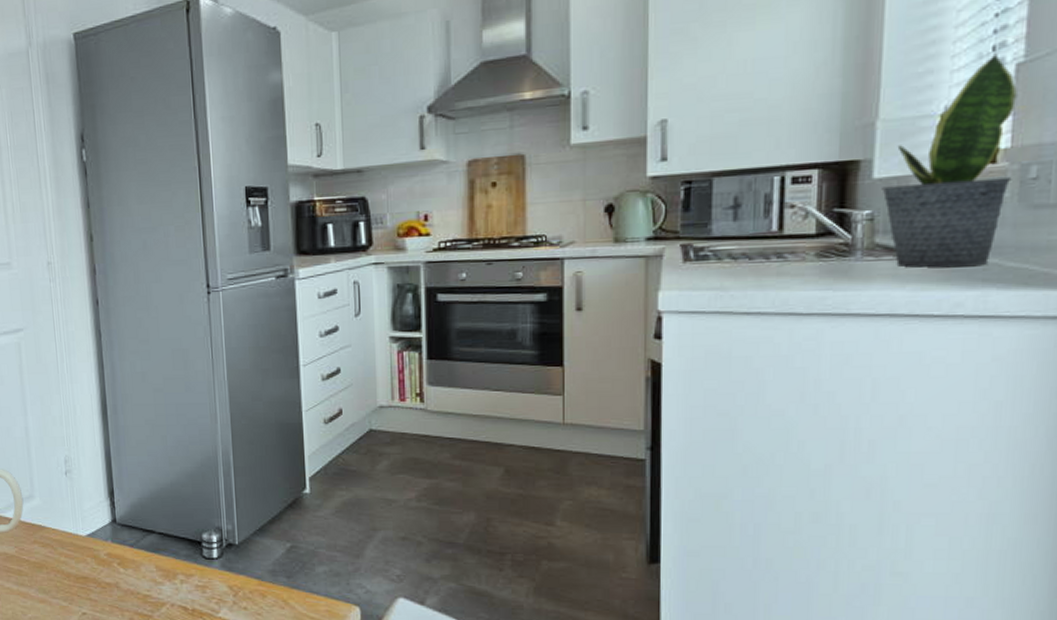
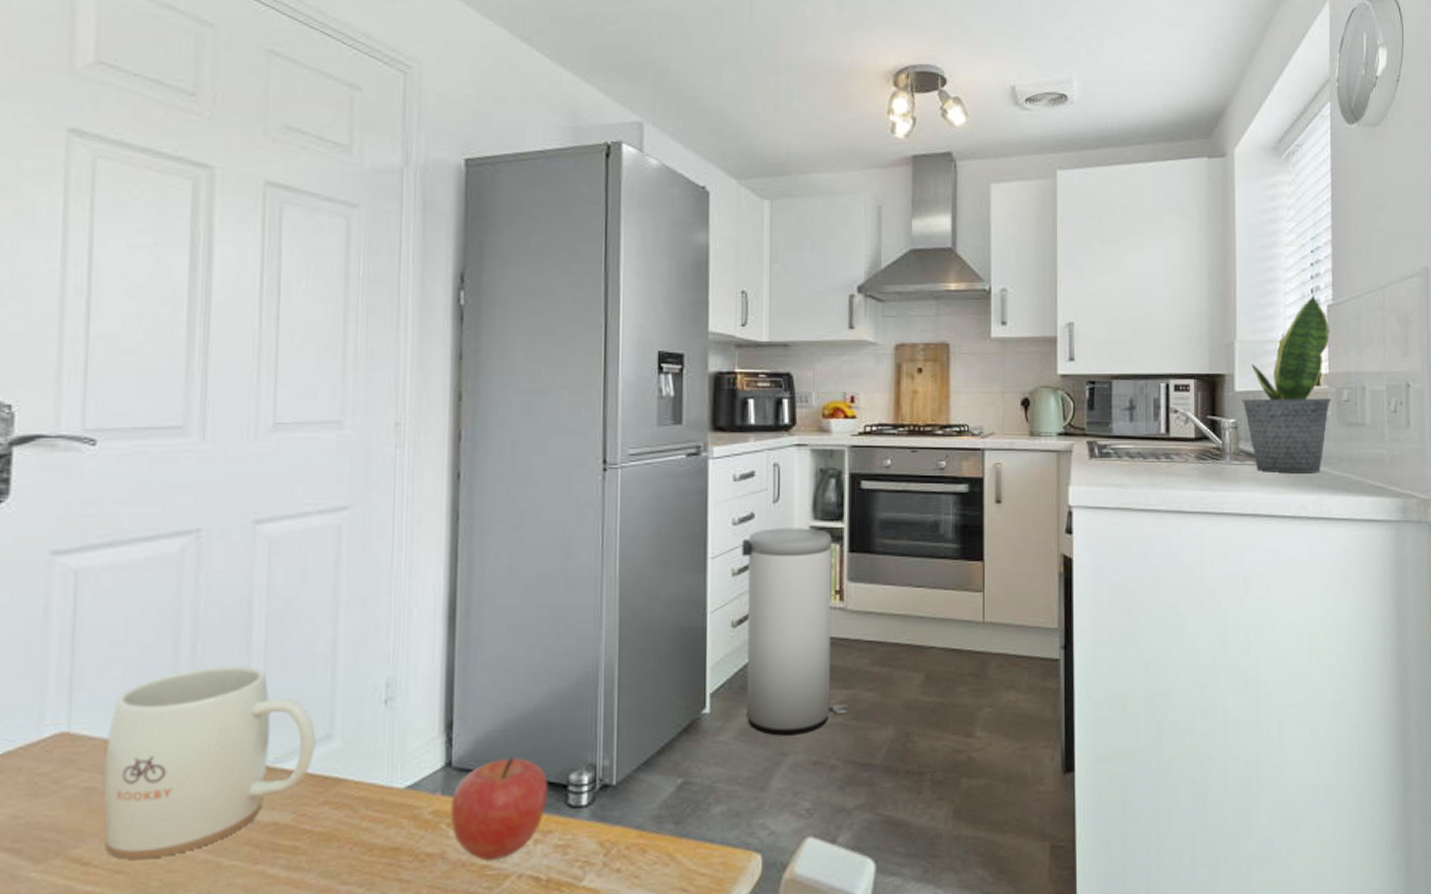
fruit: none [118,518,188,592] -> present [450,757,549,861]
pedal bin: none [328,338,433,515] -> present [741,528,849,736]

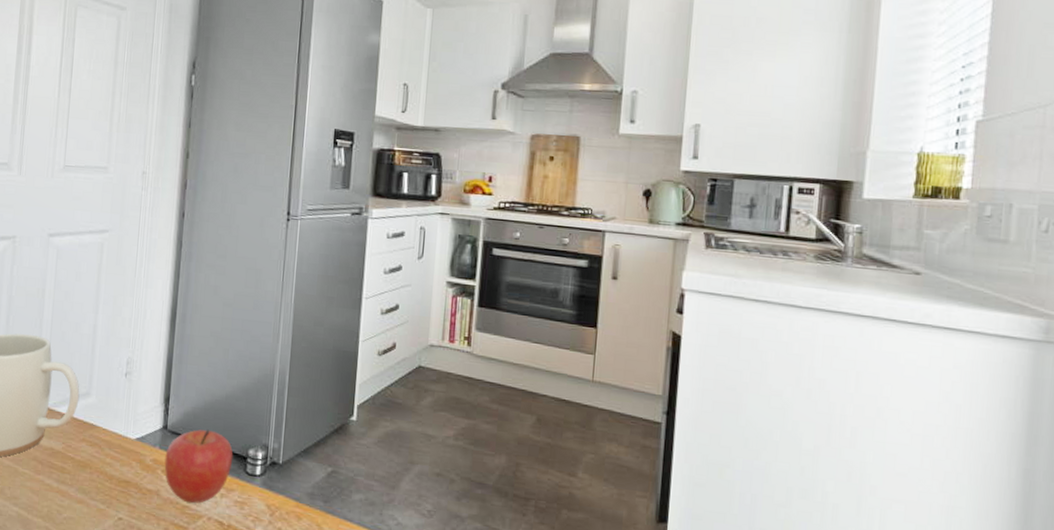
pedal bin: present [741,528,849,736] -> none [385,280,469,450]
potted plant: present [1242,295,1332,474] -> none [869,110,977,285]

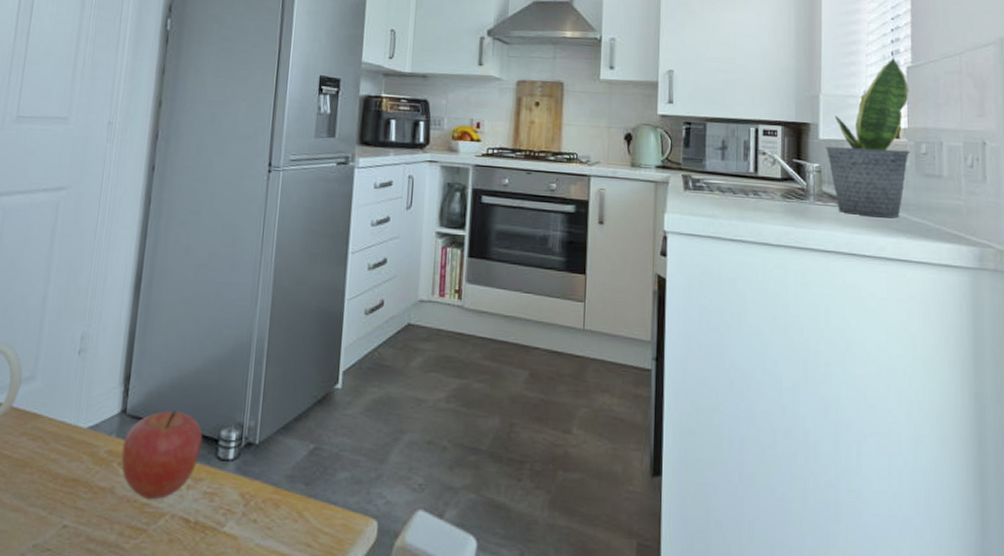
potted plant: none [869,110,977,285] -> present [825,57,911,218]

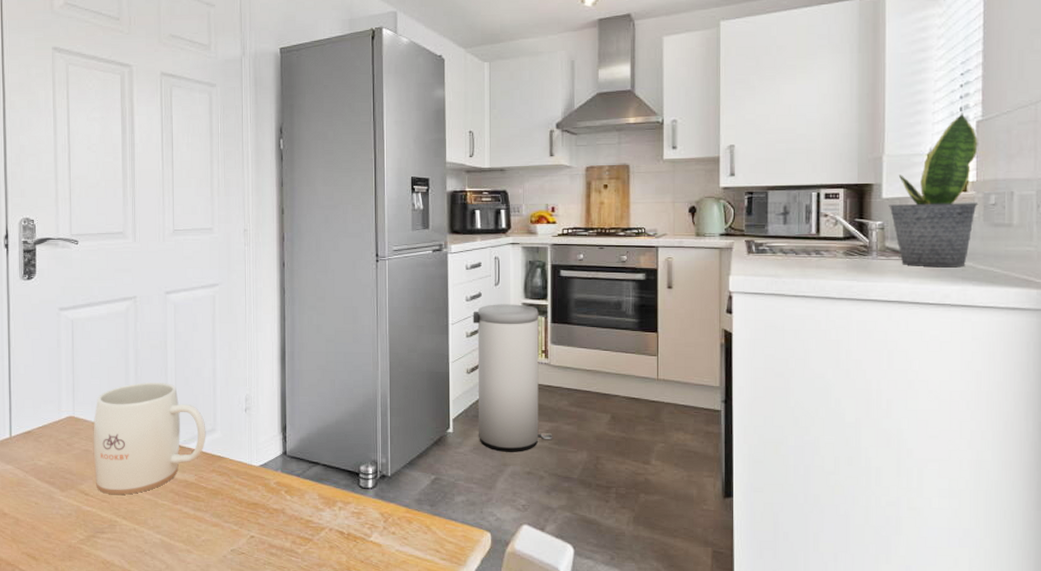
fruit: present [121,410,203,500] -> none [287,452,347,518]
pedal bin: none [373,231,461,416] -> present [473,304,553,452]

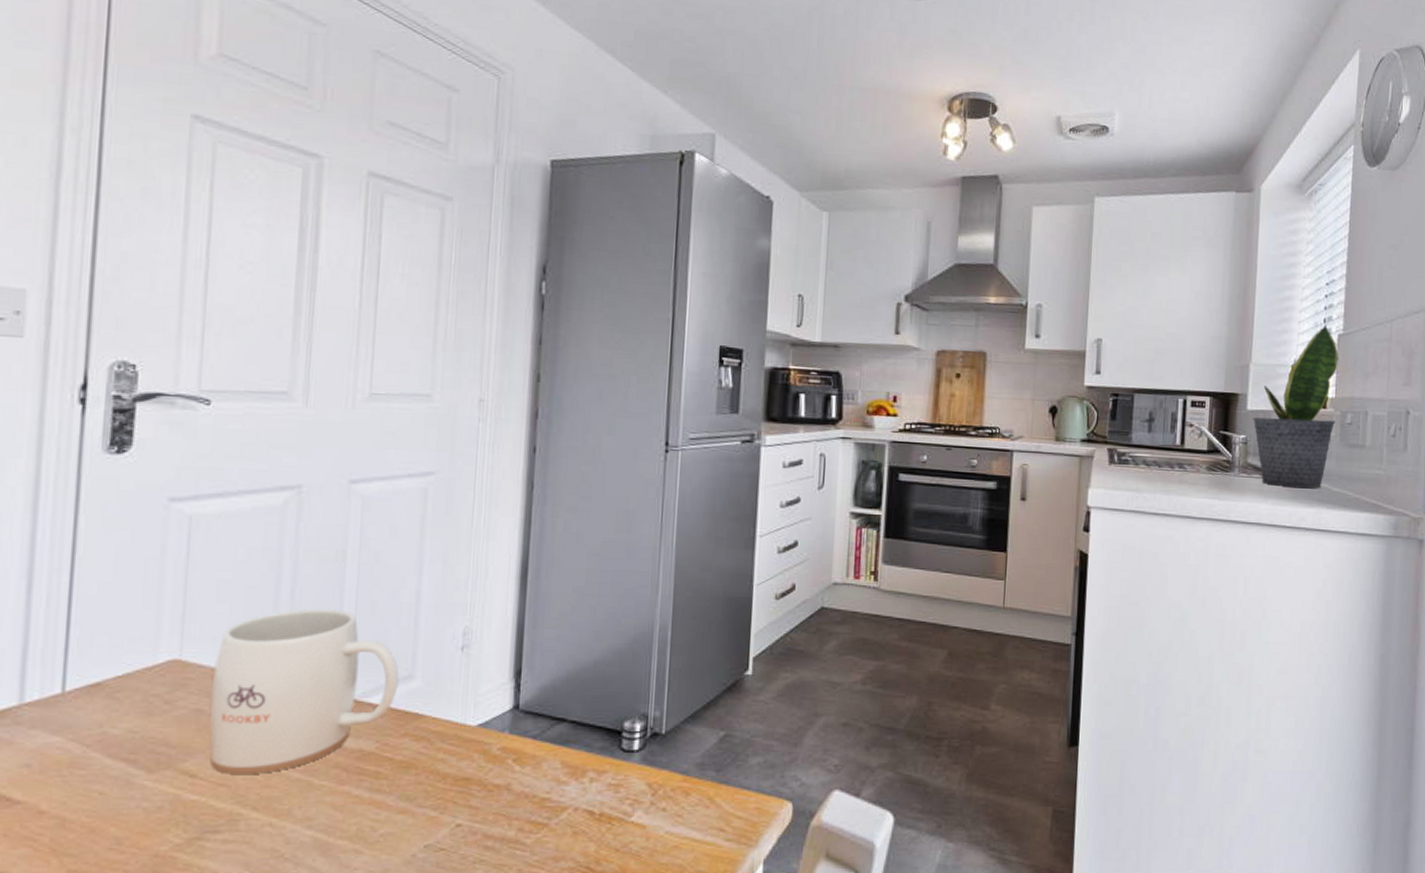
pedal bin: present [473,304,553,452] -> none [785,512,878,699]

